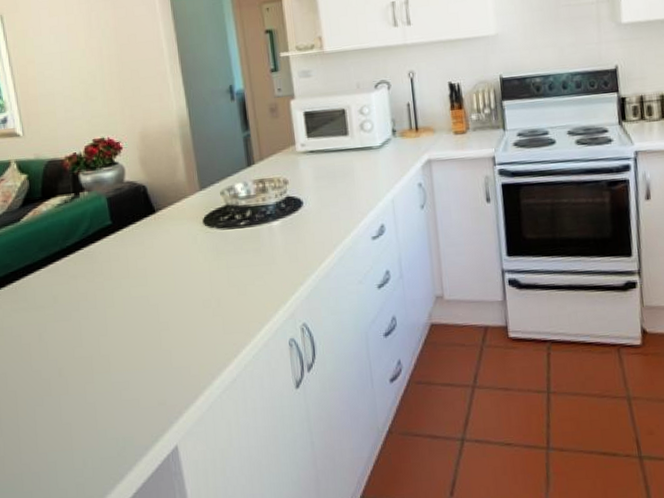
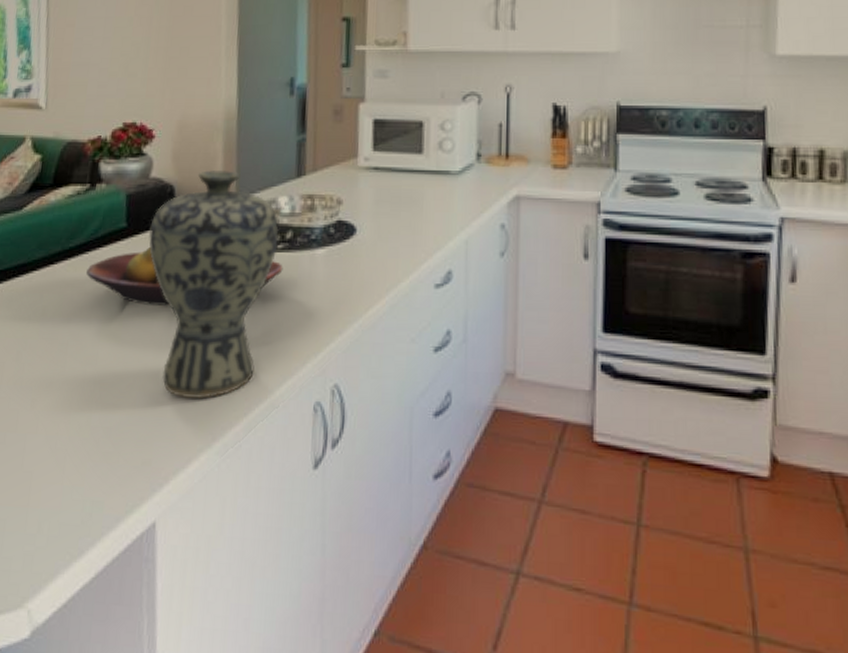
fruit bowl: none [85,235,248,284] -> present [86,246,283,307]
vase: none [131,168,241,351] -> present [149,170,279,399]

